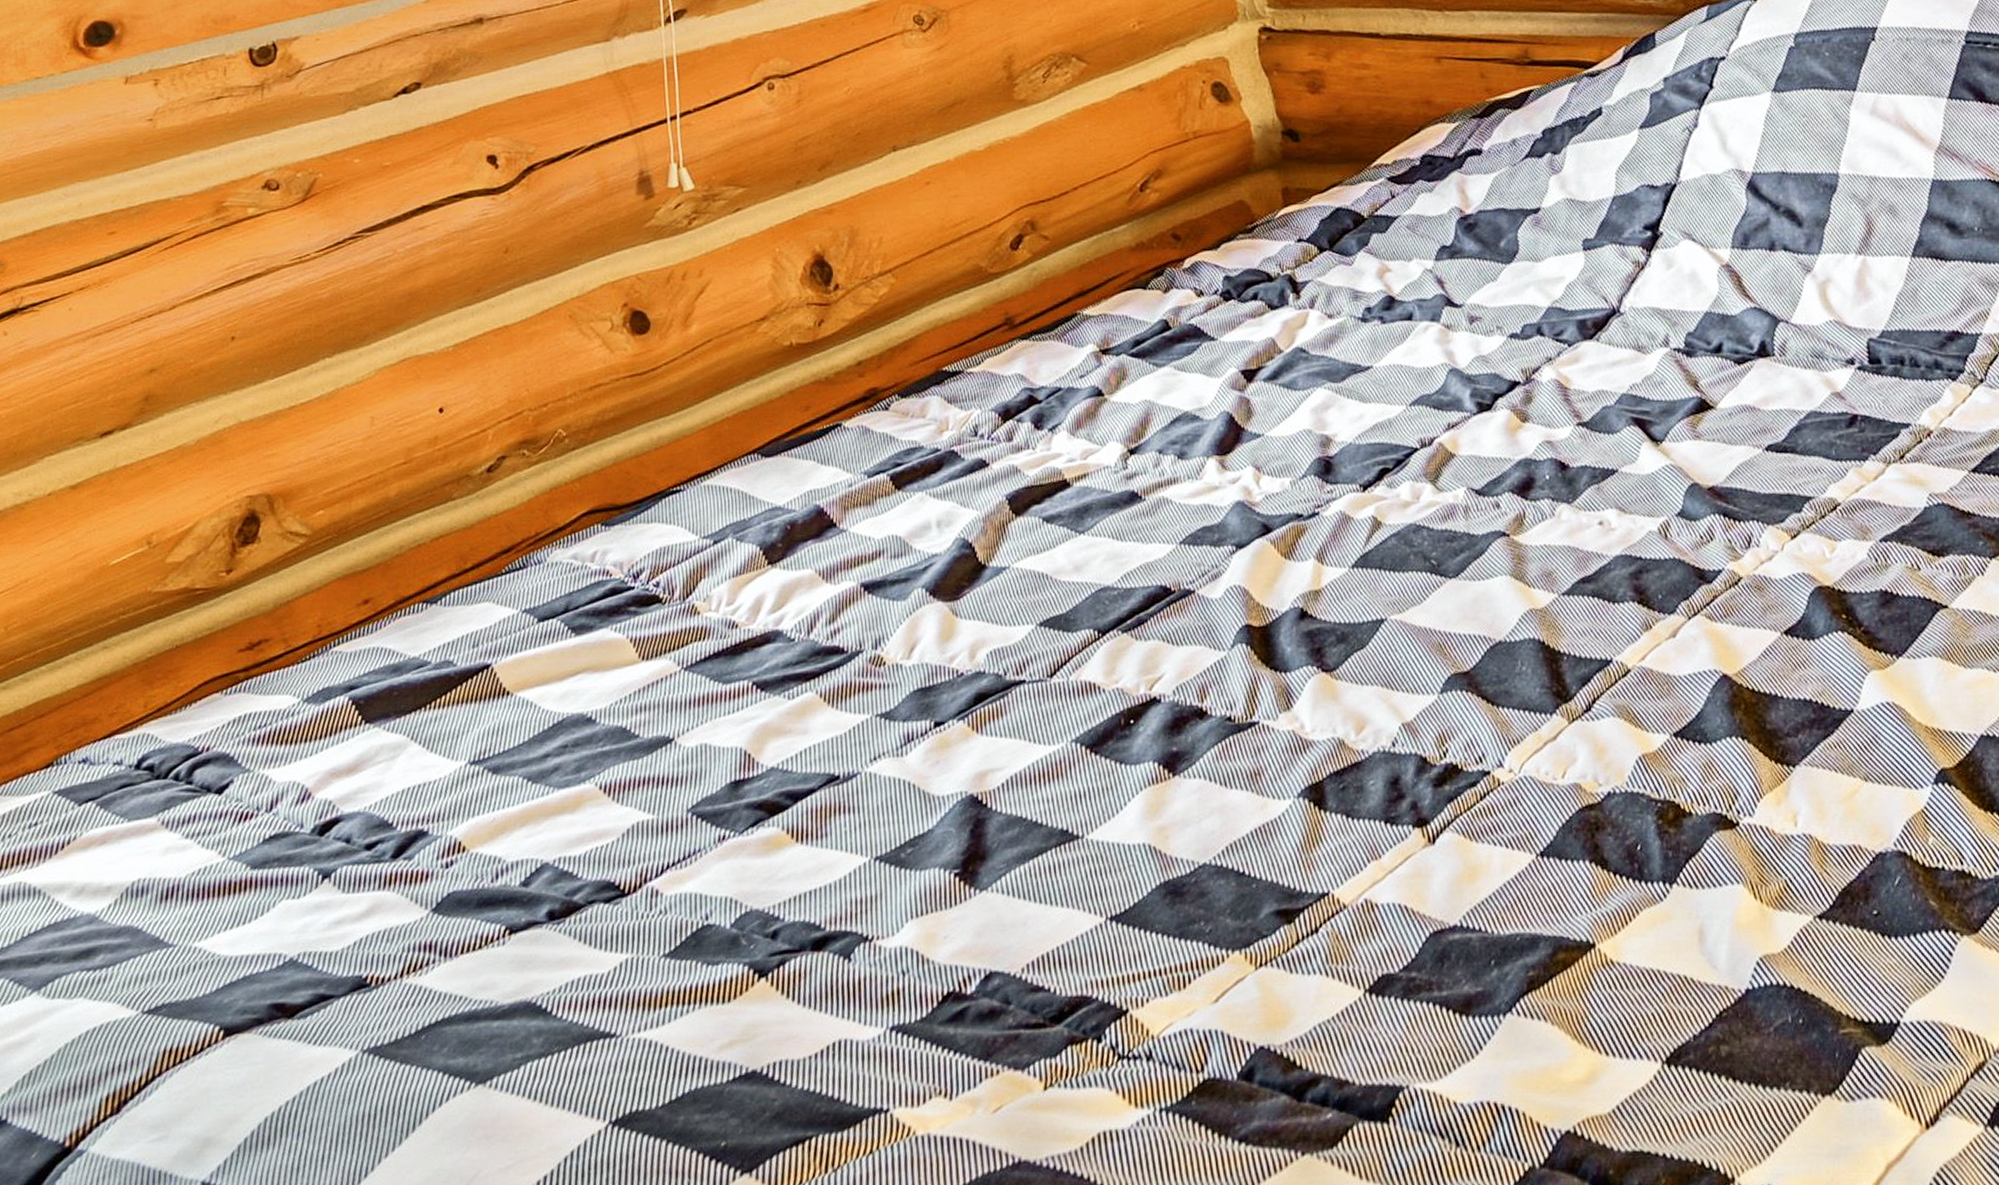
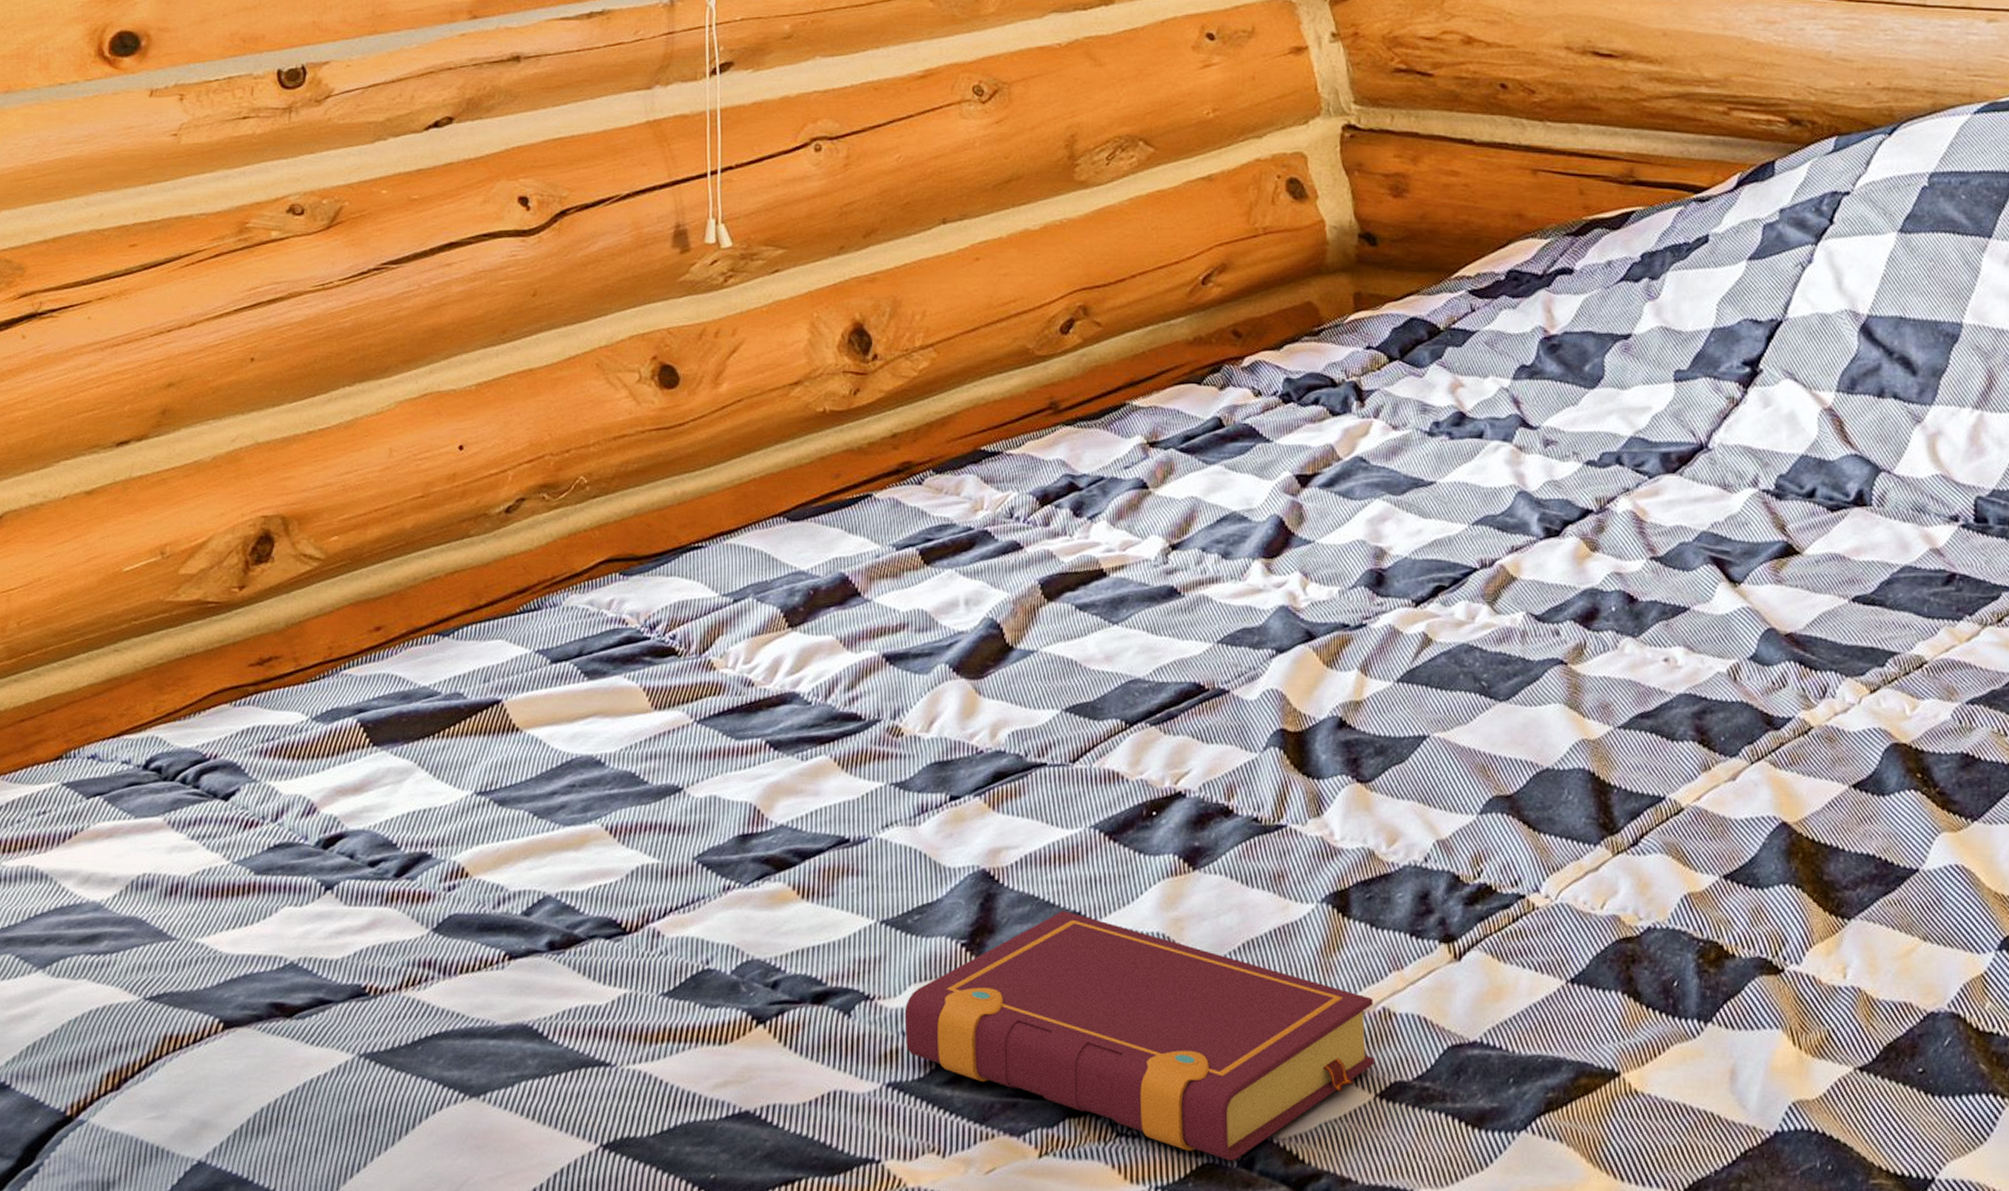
book: none [903,830,1362,1075] -> present [904,910,1376,1162]

